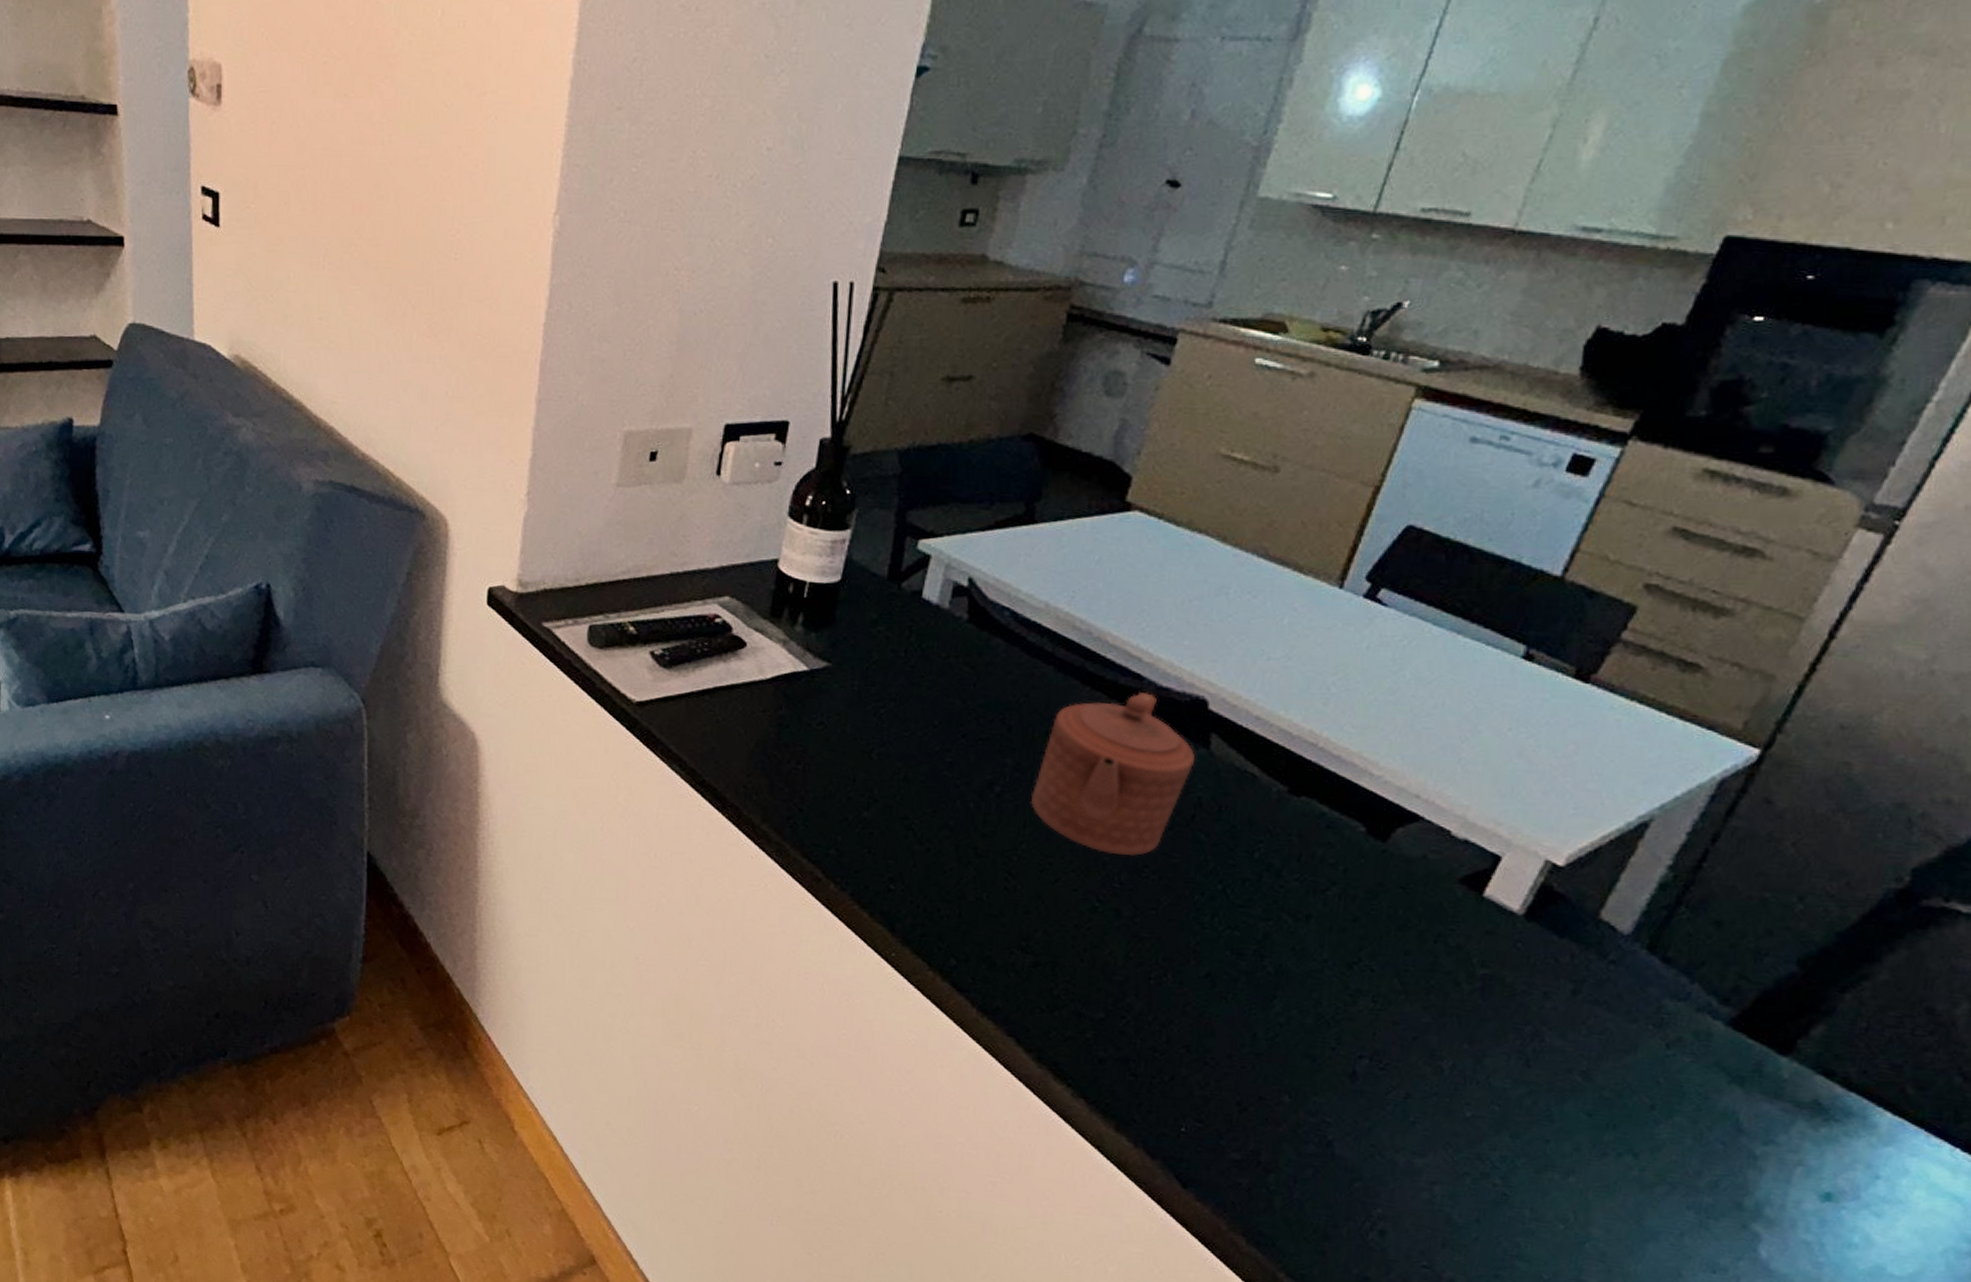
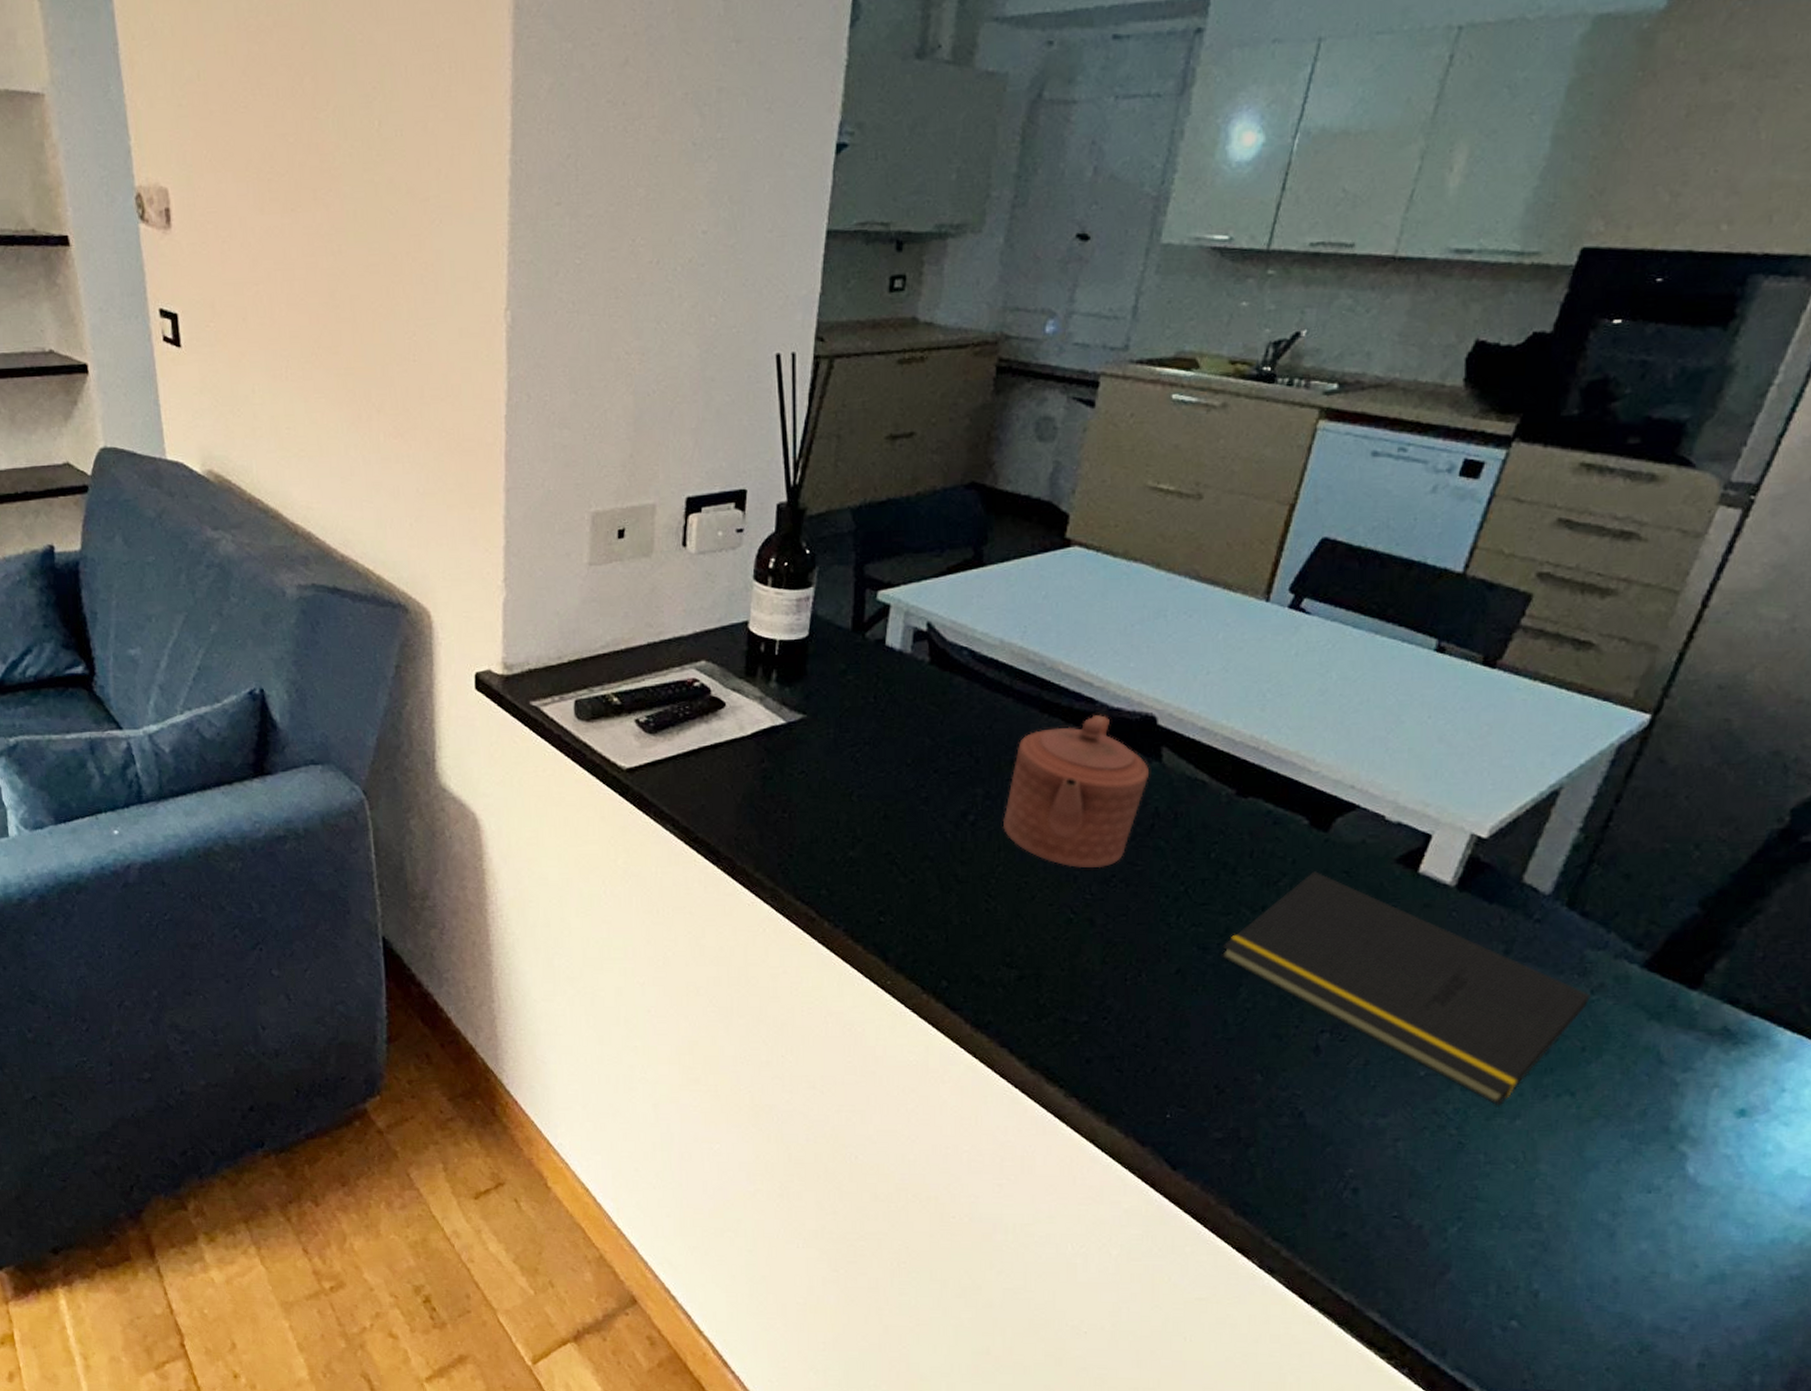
notepad: none [1255,883,1666,1159] -> present [1220,871,1591,1106]

